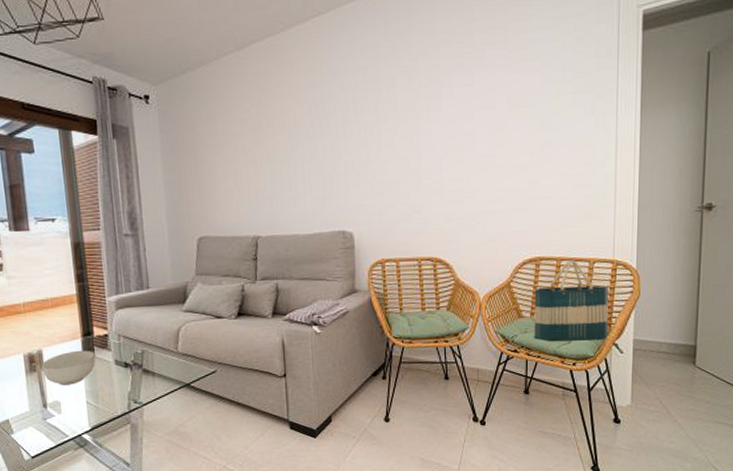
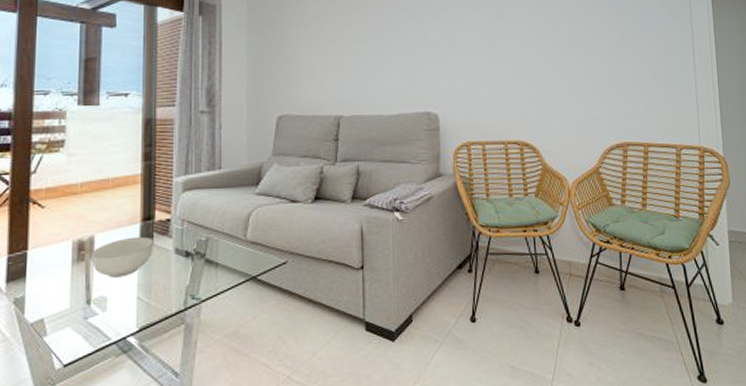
tote bag: present [534,260,609,342] -> none [623,146,703,232]

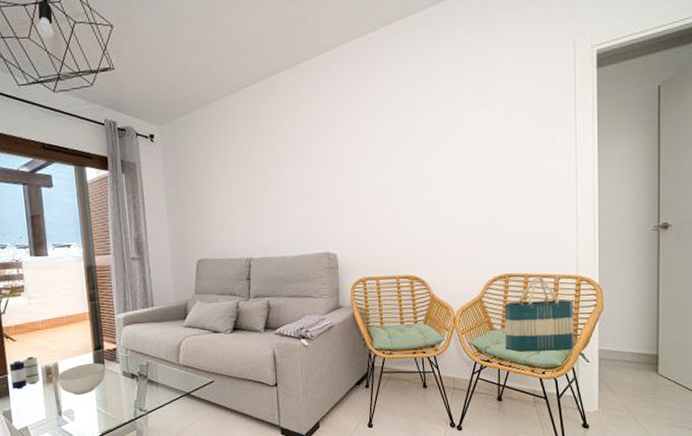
candle: none [31,227,69,270] -> present [10,356,40,390]
tote bag: none [623,146,703,232] -> present [504,276,575,352]

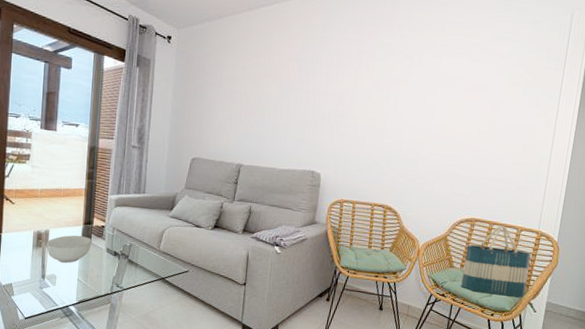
candle: present [10,356,40,390] -> none [4,220,31,249]

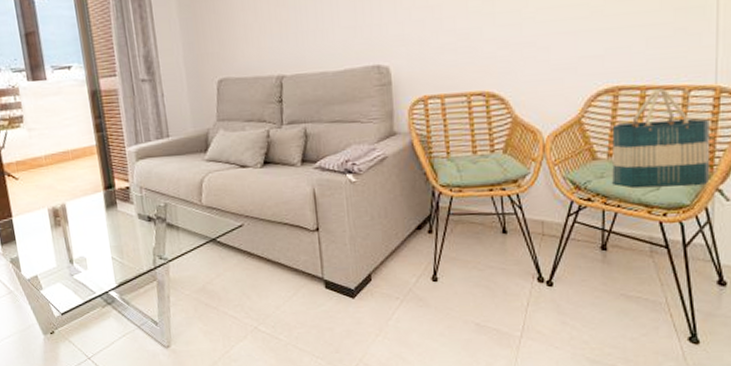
bowl: present [46,235,93,263] -> none [65,203,119,240]

